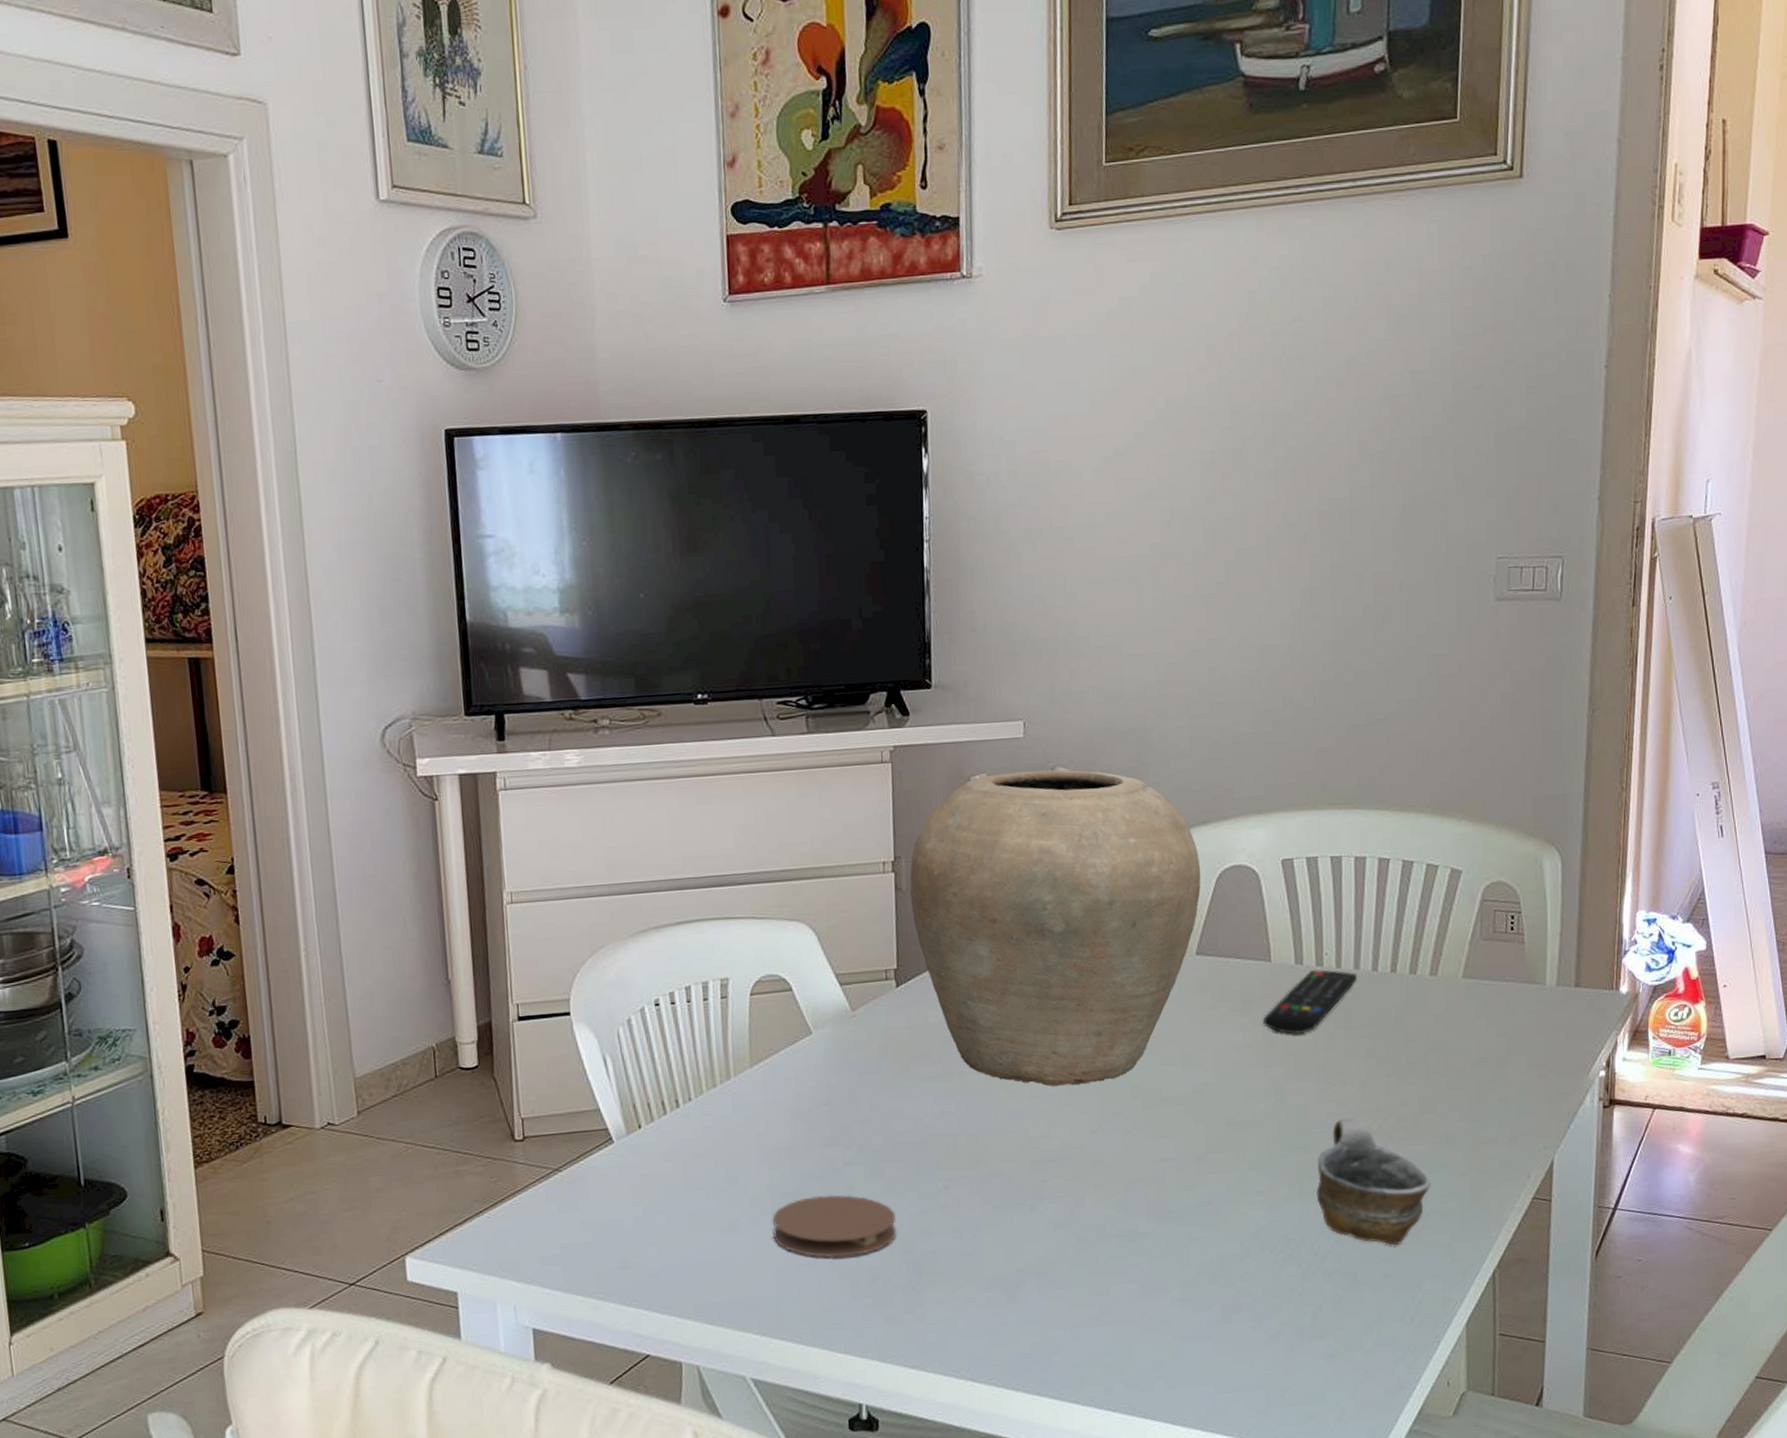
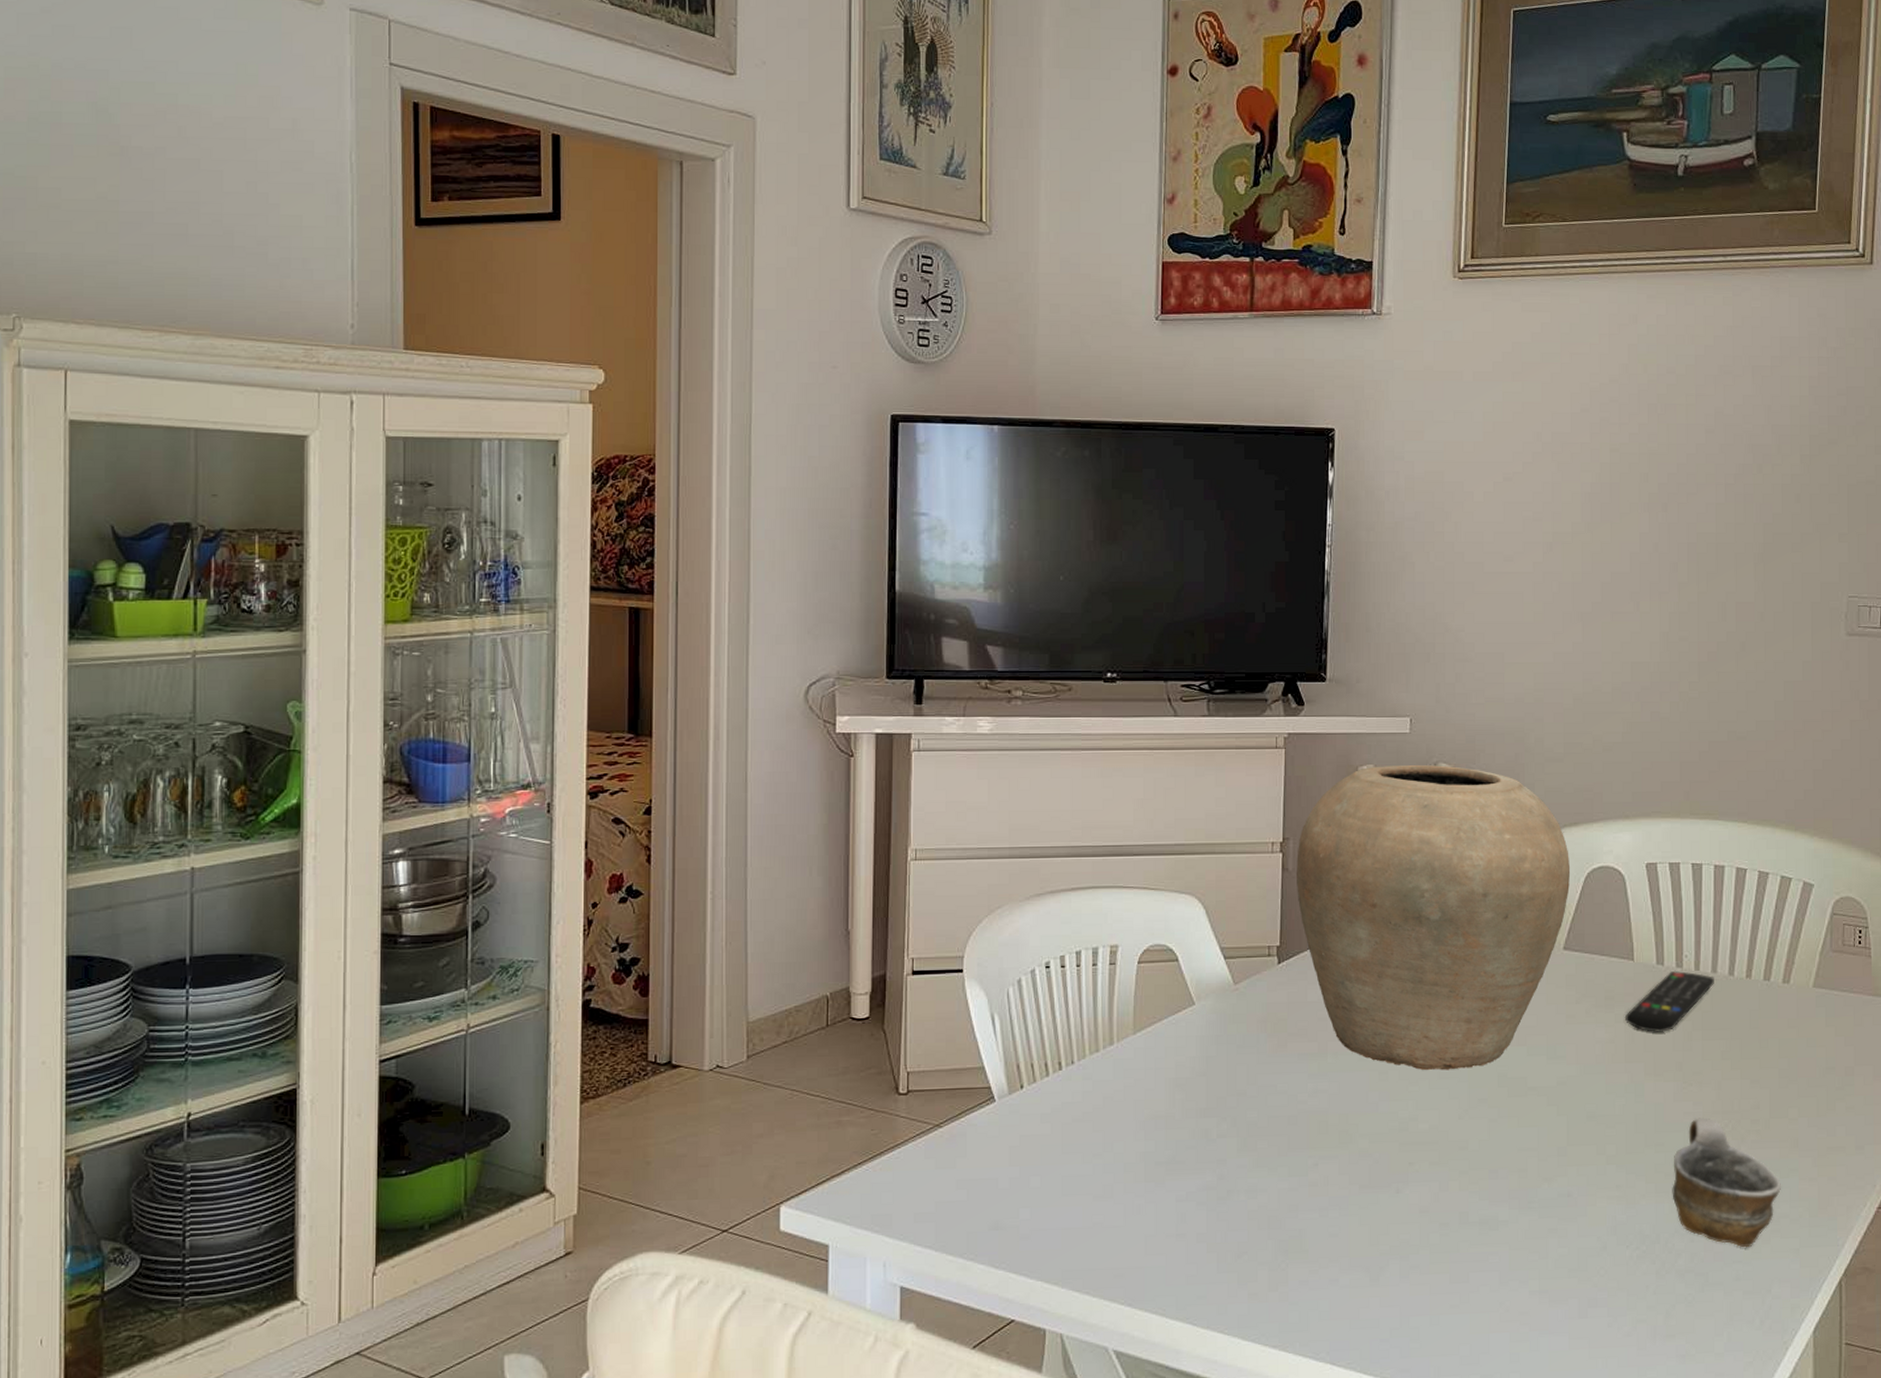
coaster: present [772,1194,897,1258] -> none [1143,1166,1266,1230]

